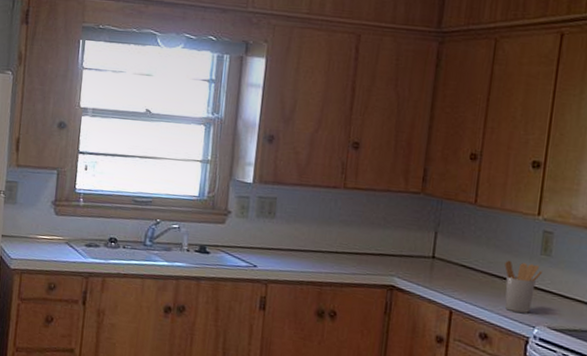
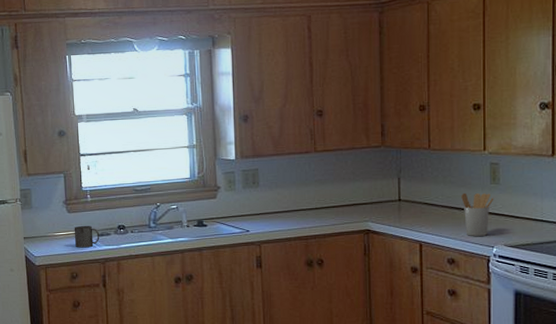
mug: none [58,231,87,258] -> present [74,226,100,248]

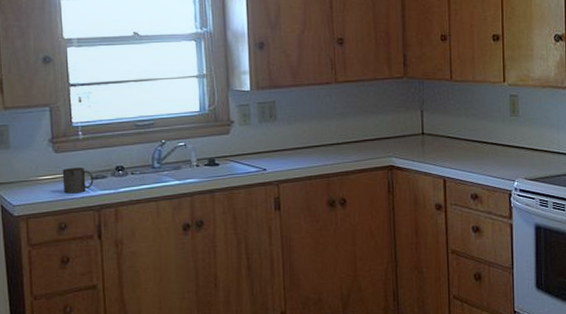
utensil holder: present [461,192,494,236] -> none [483,125,514,170]

